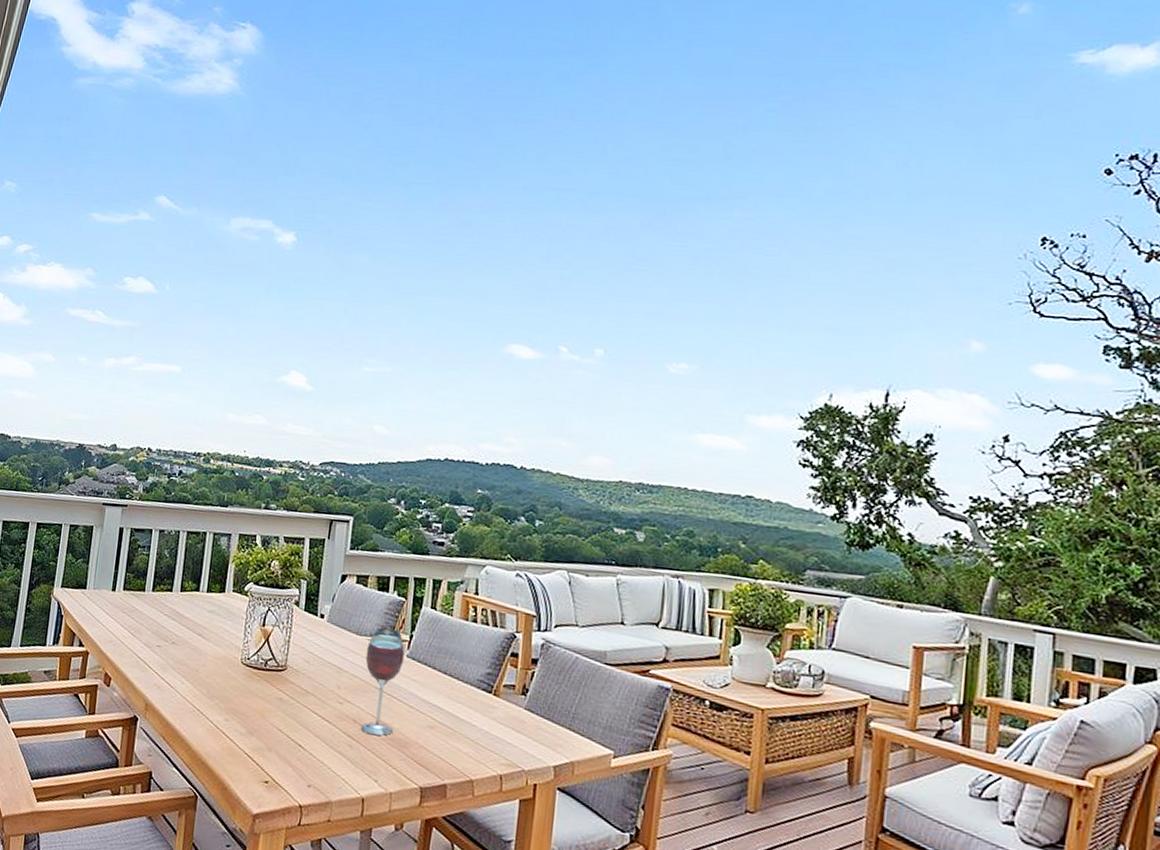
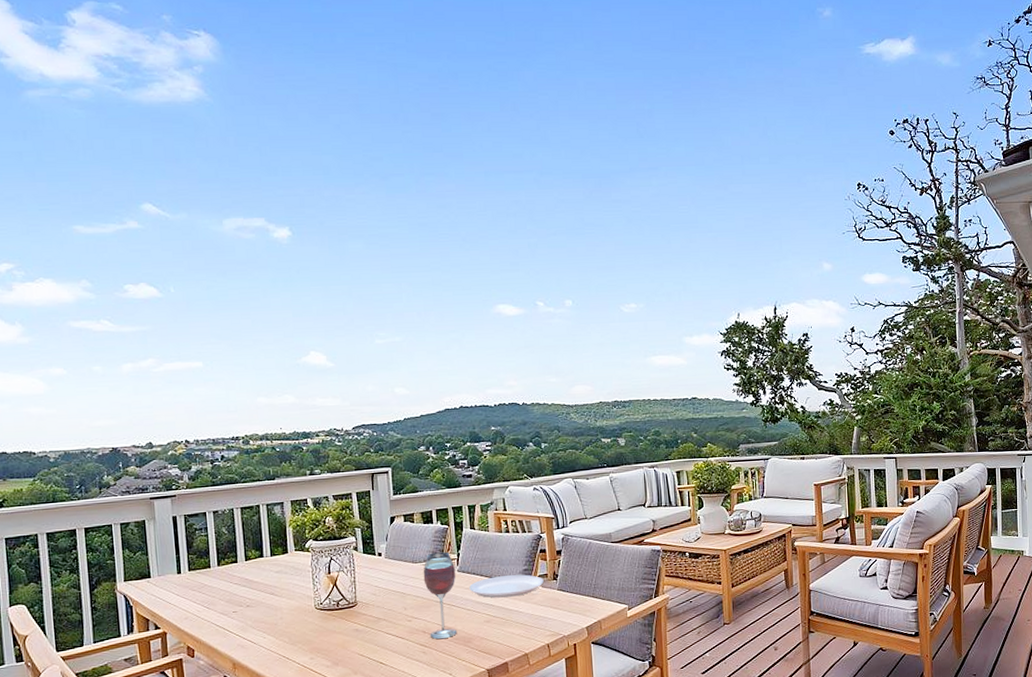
plate: none [417,673,510,705] -> present [469,574,544,598]

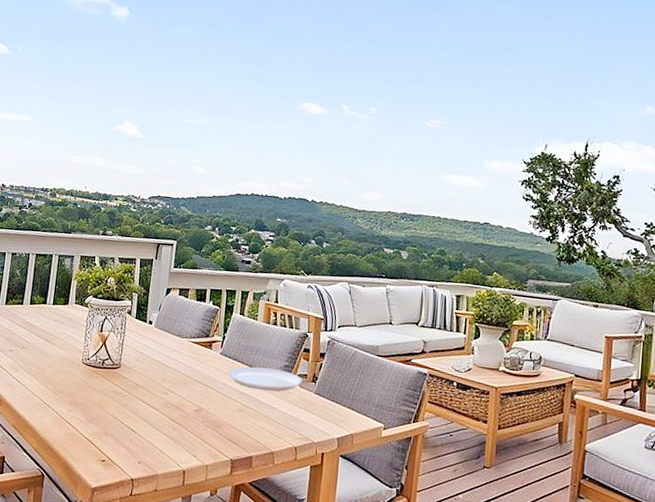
wineglass: present [423,552,458,639] -> none [182,330,219,419]

